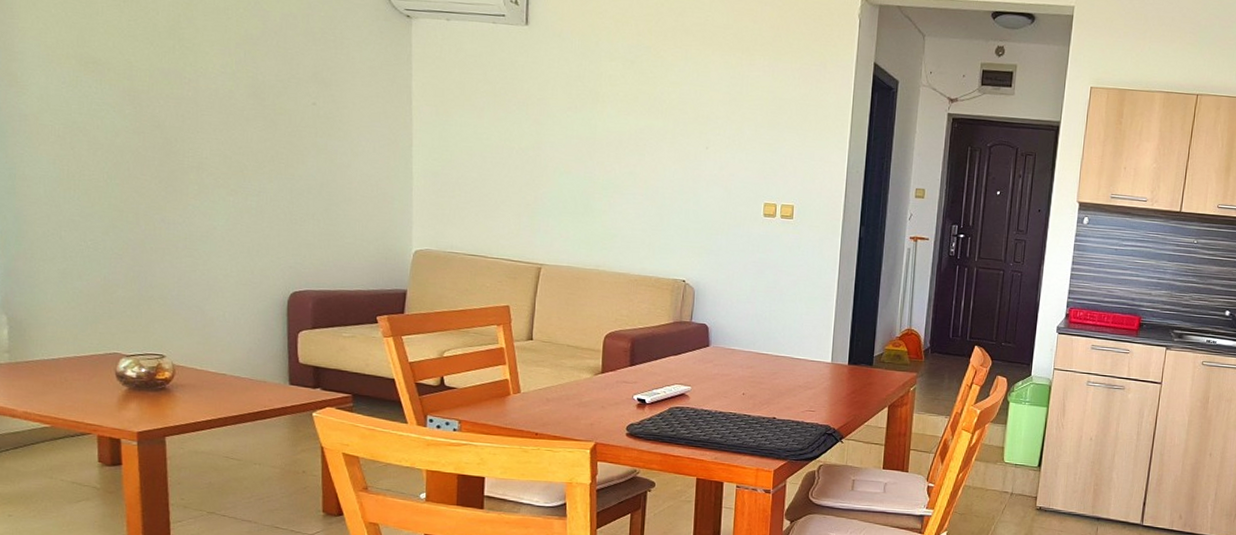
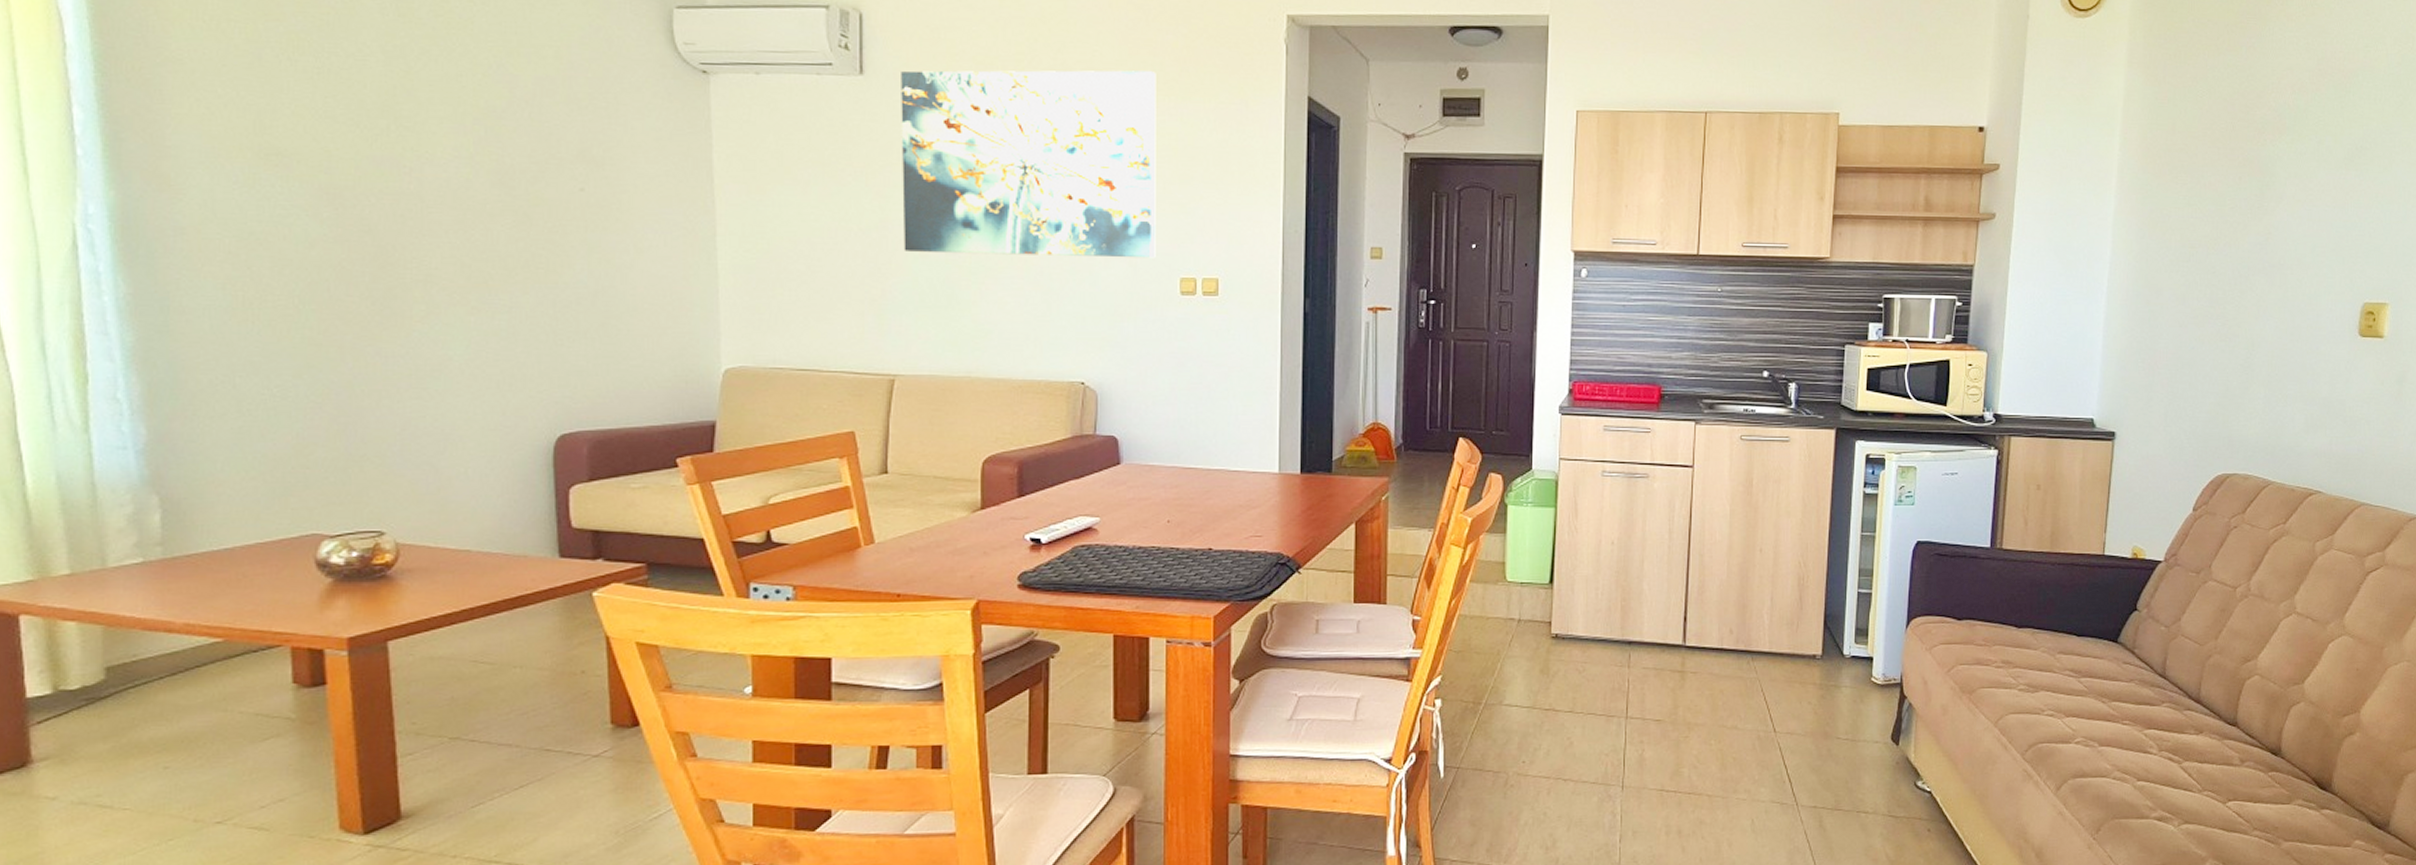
wall art: none [553,24,755,186] -> present [901,70,1156,259]

